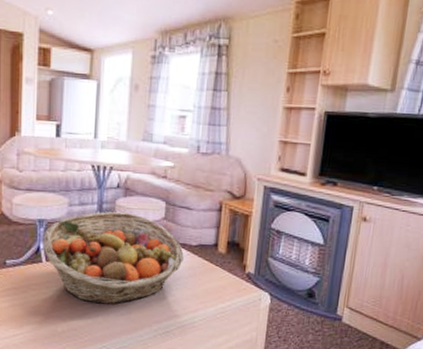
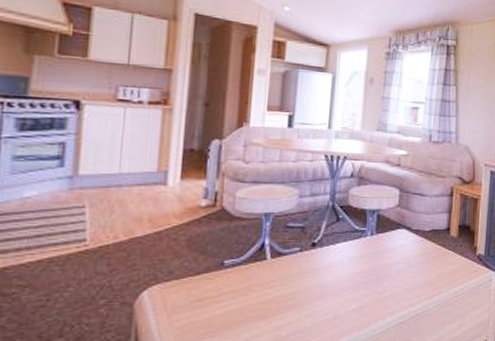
fruit basket: present [43,212,184,305] -> none [268,202,418,300]

